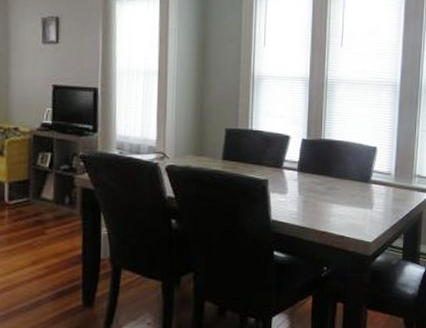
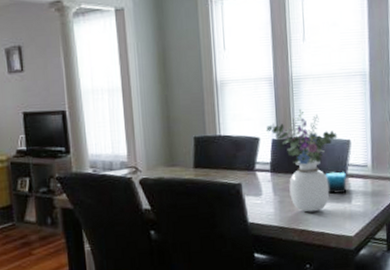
bouquet: none [298,112,365,215] -> present [266,109,338,213]
candle: none [351,176,370,199] -> present [326,172,347,194]

